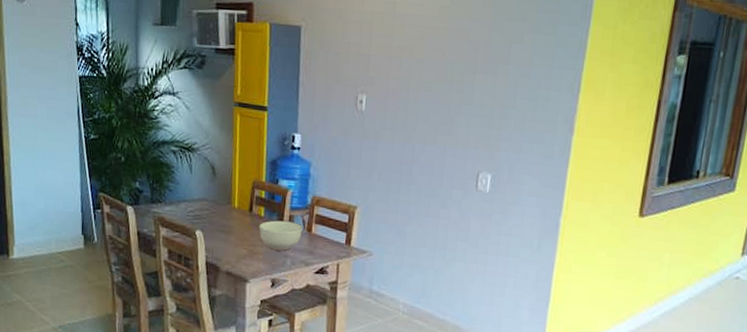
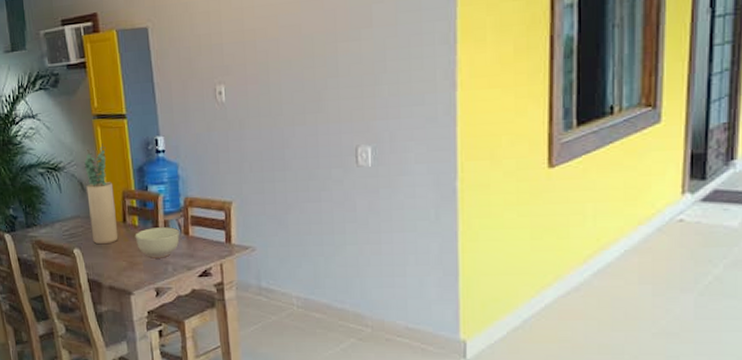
vase: none [216,131,245,231] -> present [84,143,119,245]

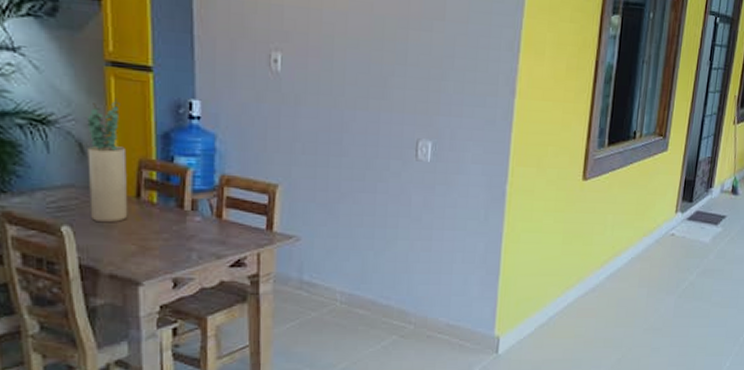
bowl: present [135,227,180,259] -> none [151,207,210,244]

